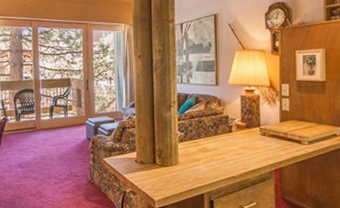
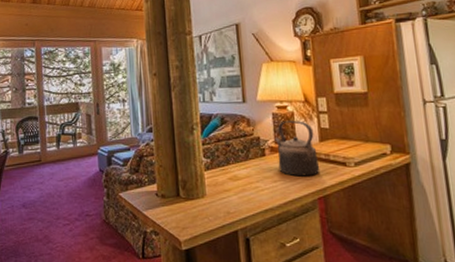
kettle: none [241,102,278,151] -> present [275,120,320,177]

